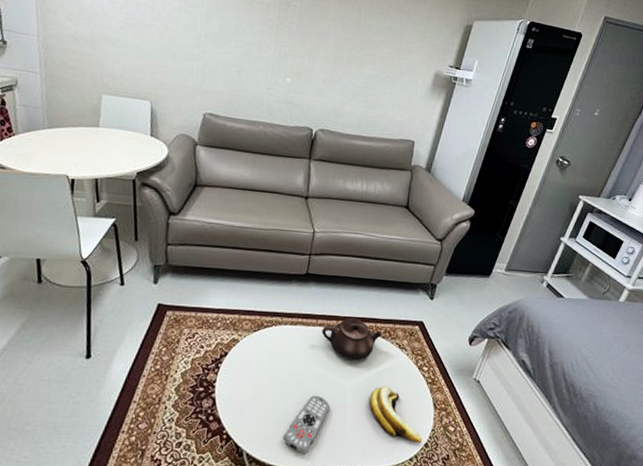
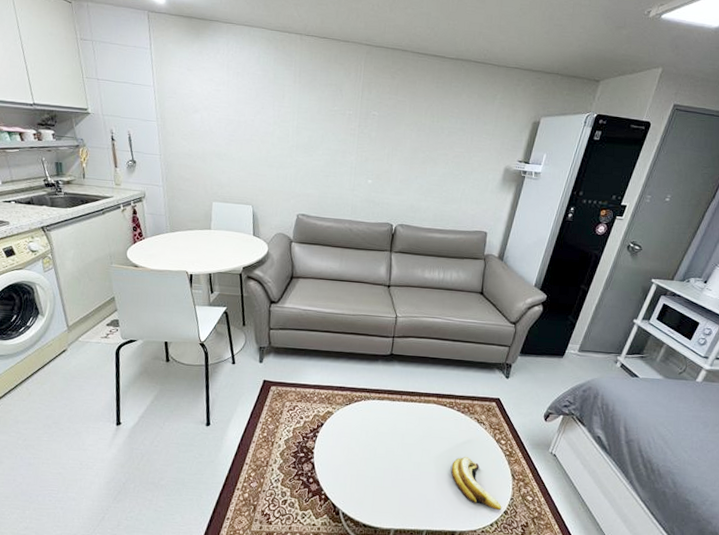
remote control: present [282,395,330,454] -> none [373,463,415,516]
teapot: present [321,318,381,361] -> none [406,394,461,433]

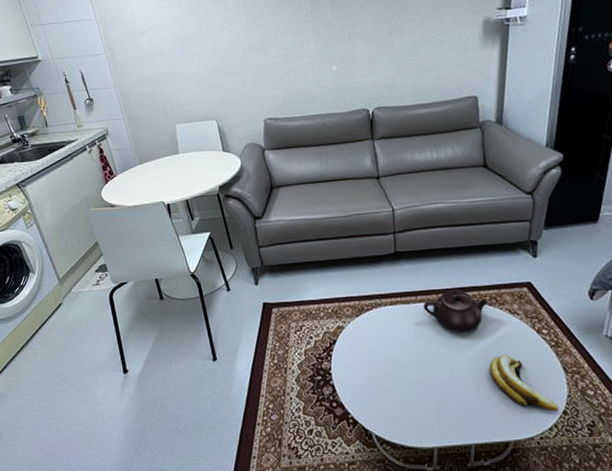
teapot: none [406,394,461,433] -> present [423,289,487,333]

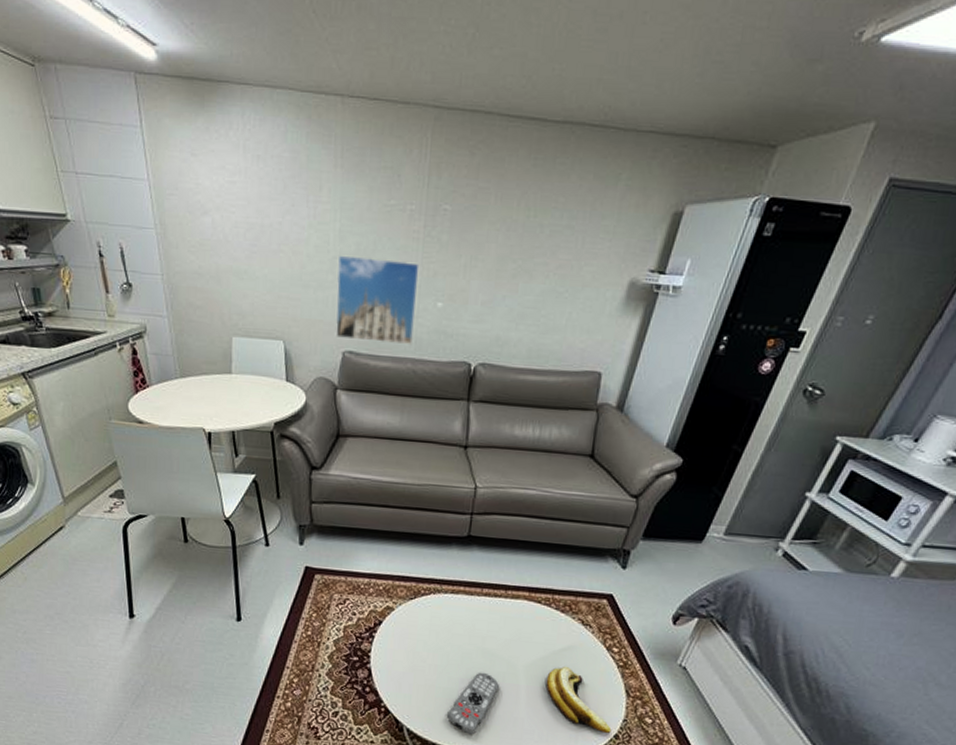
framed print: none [248,39,319,109] -> present [335,255,420,346]
remote control: none [407,372,449,432] -> present [446,672,499,735]
teapot: present [423,289,487,333] -> none [488,587,560,637]

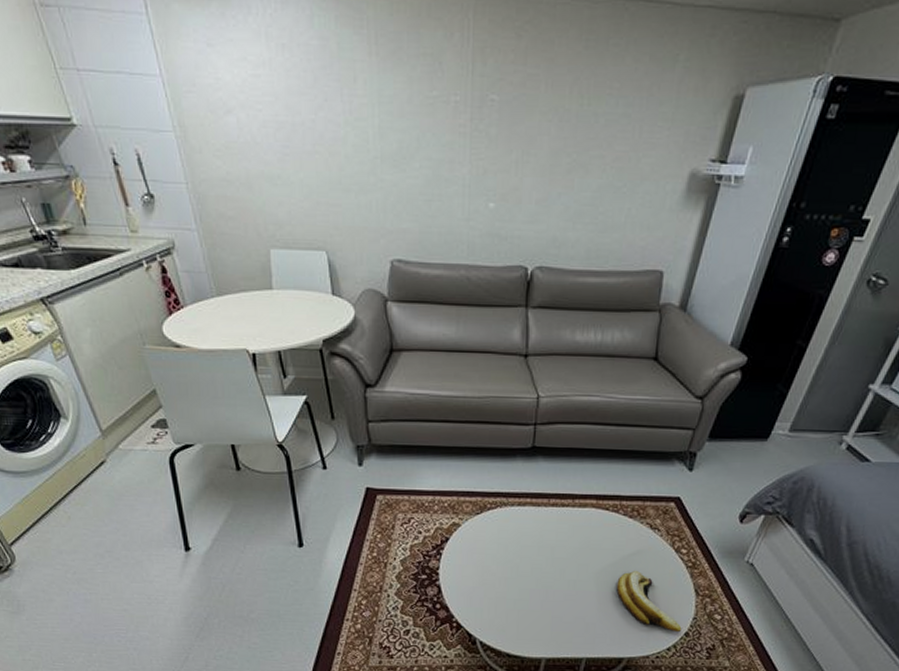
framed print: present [335,255,420,346] -> none [379,154,468,251]
remote control: present [446,672,499,735] -> none [518,581,570,643]

